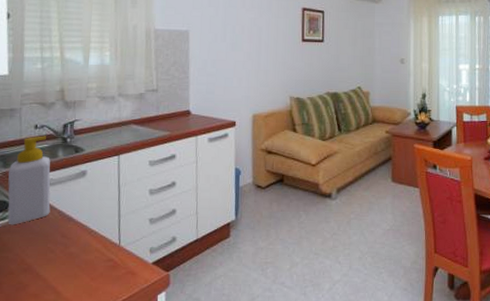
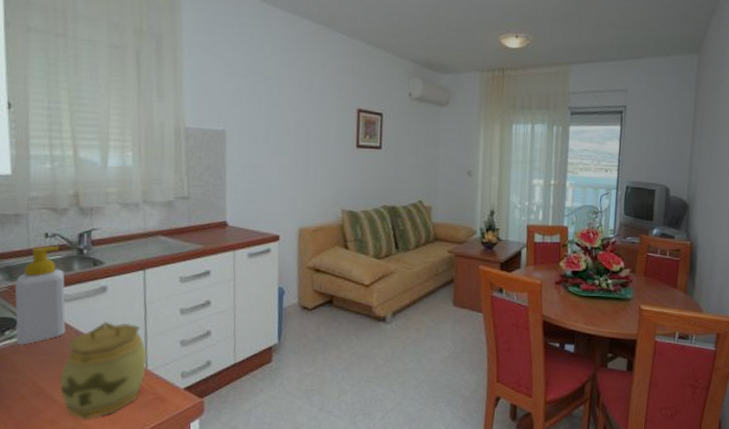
jar: none [43,203,120,293] -> present [59,322,147,419]

